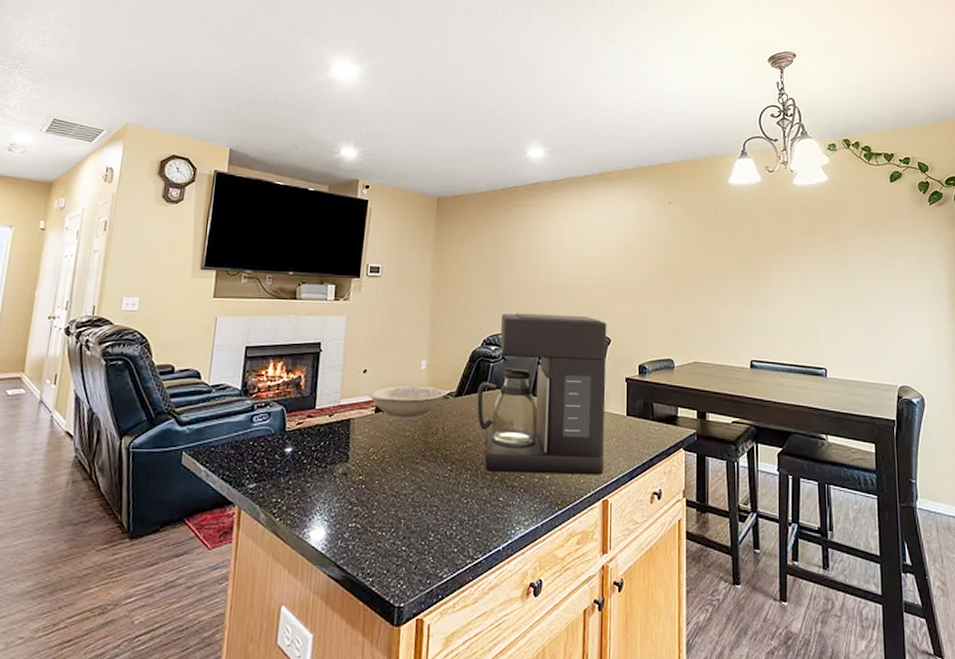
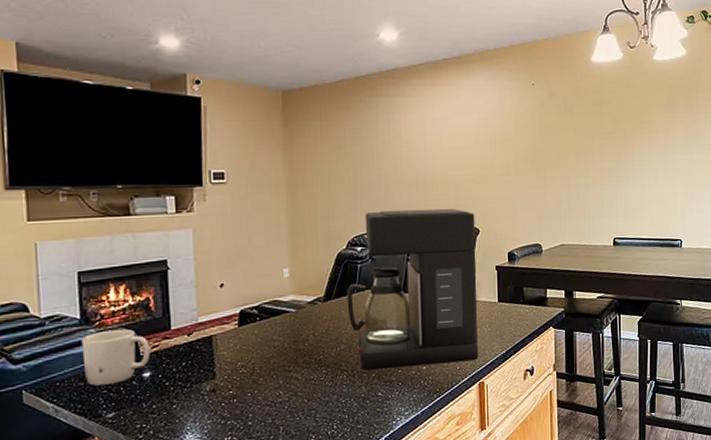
mug: none [236,403,295,455] -> present [81,328,150,386]
bowl: present [366,386,448,421] -> none [226,294,315,332]

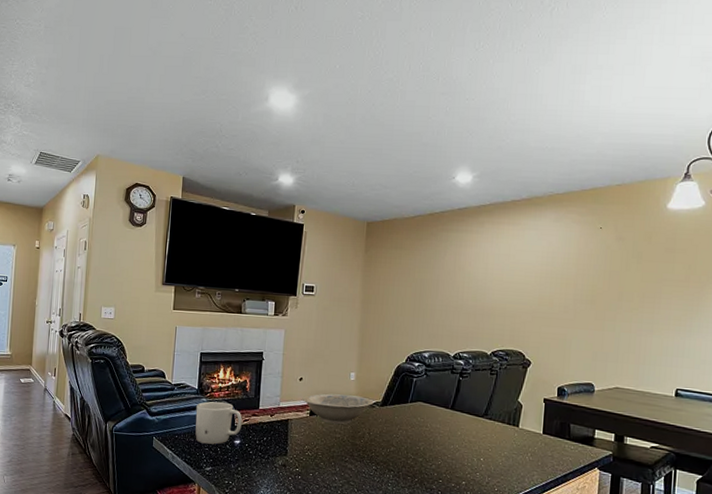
bowl: none [226,294,315,332] -> present [302,393,374,425]
coffee maker: present [346,208,479,371] -> none [400,333,528,486]

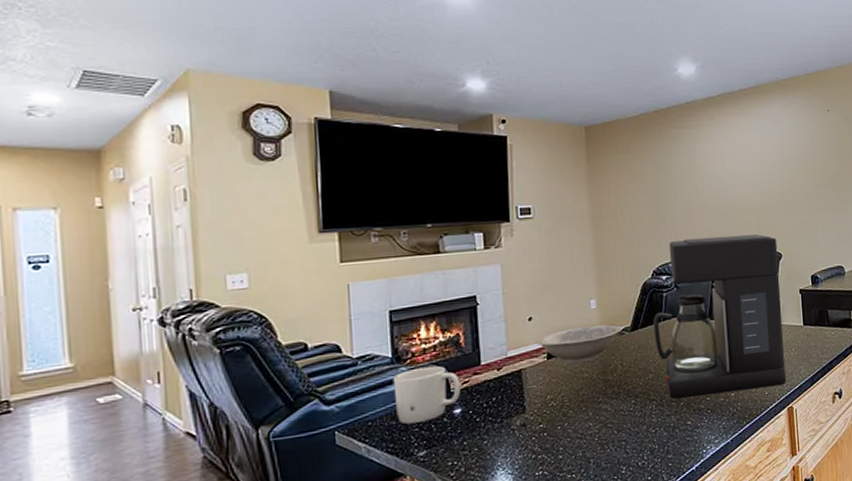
coffee maker: none [400,333,528,486] -> present [653,234,787,400]

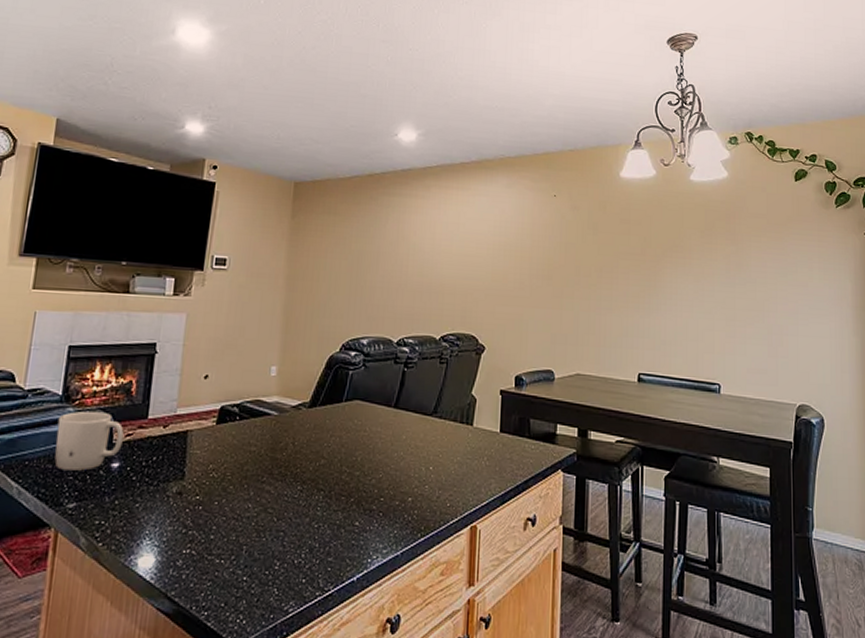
bowl: present [535,324,623,364] -> none [207,394,300,434]
coffee maker: present [653,234,787,400] -> none [332,315,481,499]

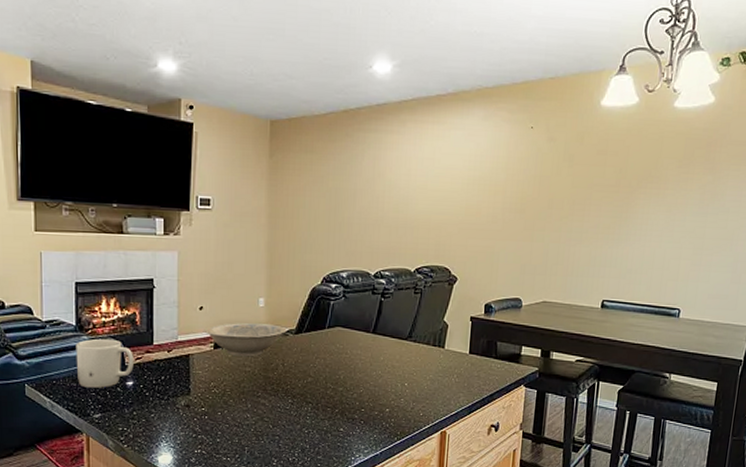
bowl: none [207,394,300,434] -> present [204,323,287,357]

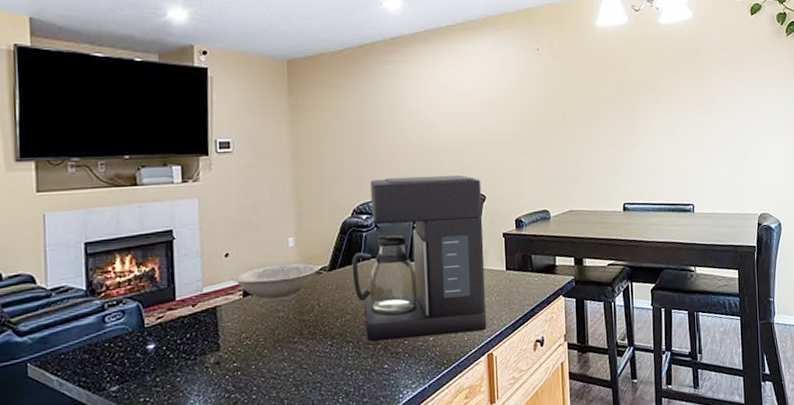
mug: present [75,338,134,388] -> none [86,300,155,358]
coffee maker: none [317,249,454,409] -> present [352,174,487,342]

